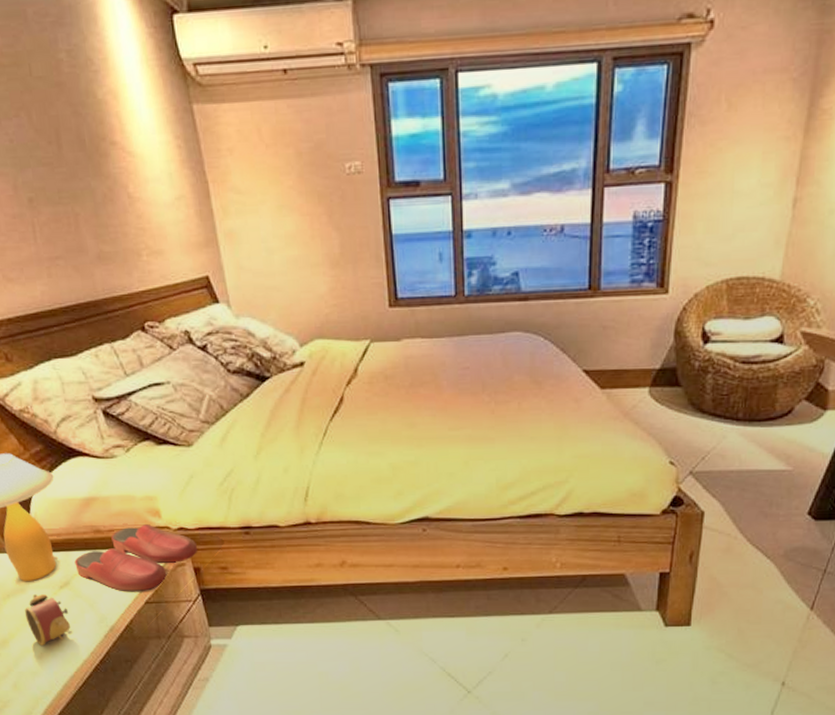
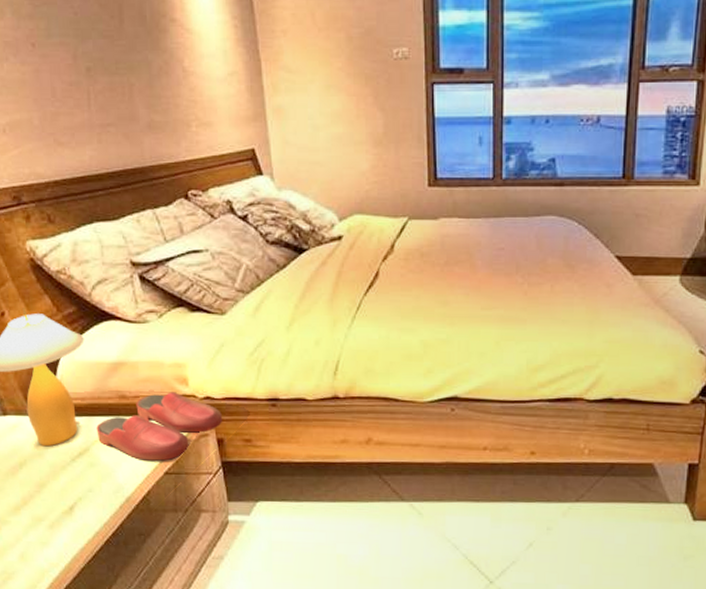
alarm clock: present [24,593,71,646] -> none [39,459,87,514]

